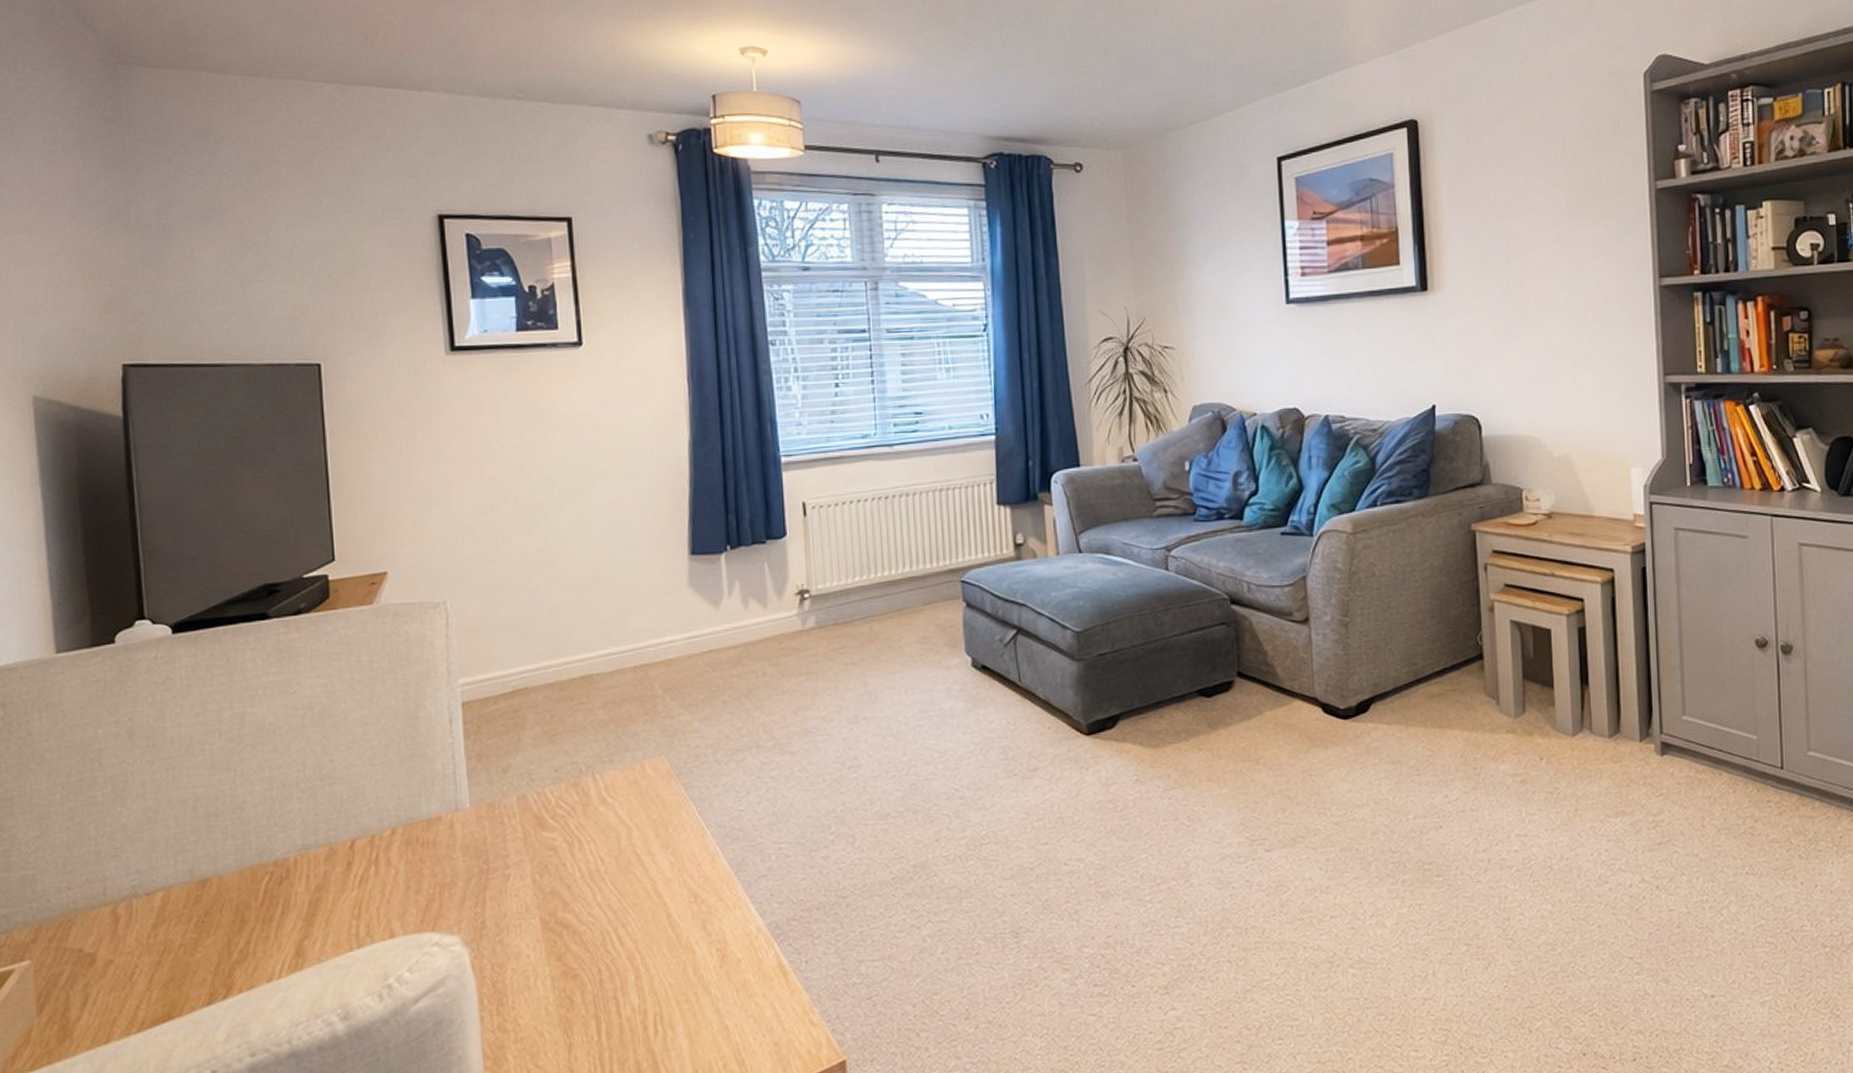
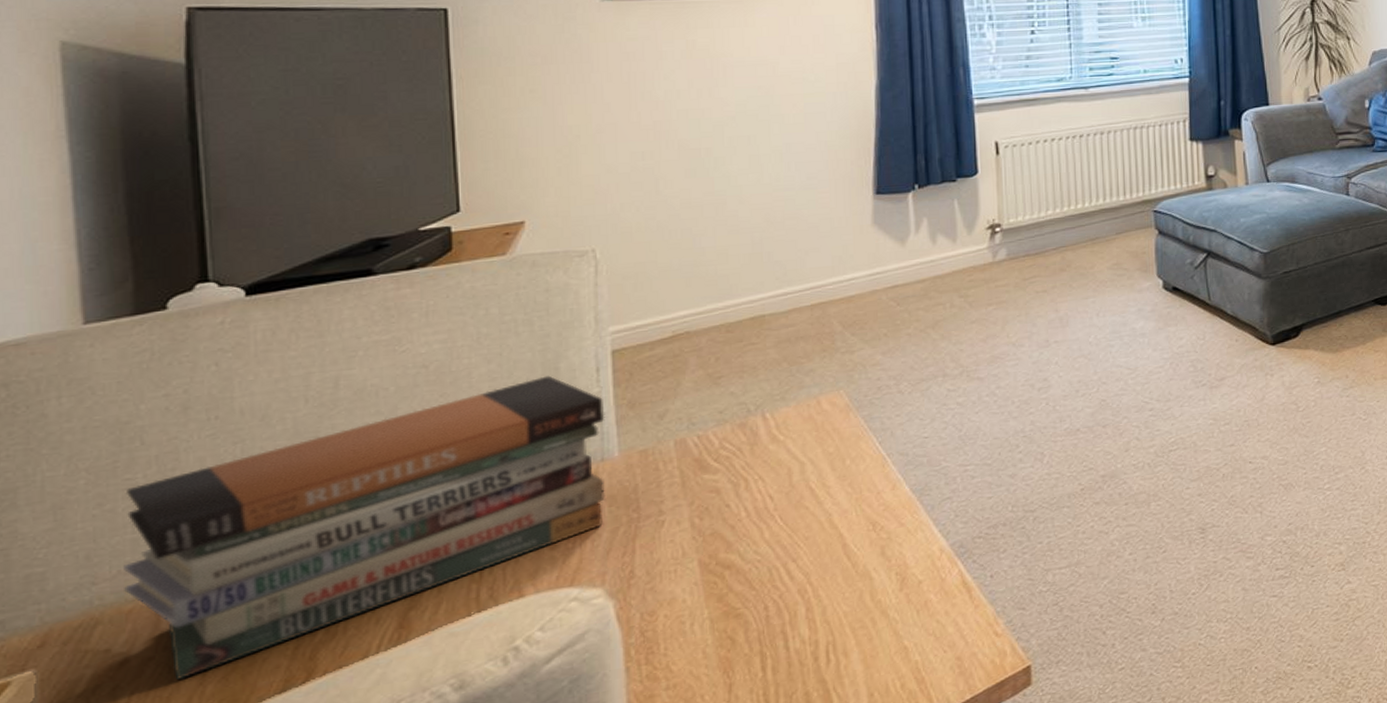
book stack: none [89,723,459,983] -> present [124,375,605,680]

